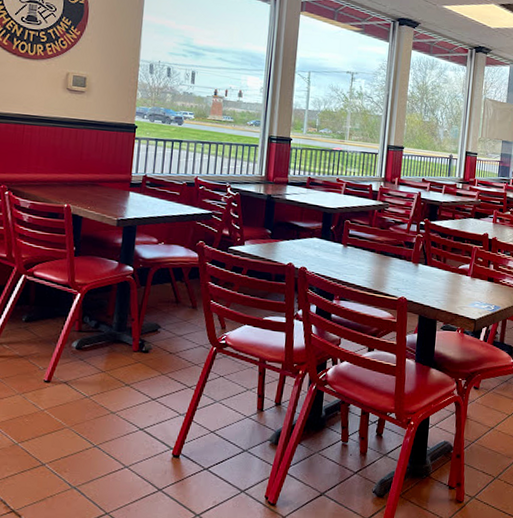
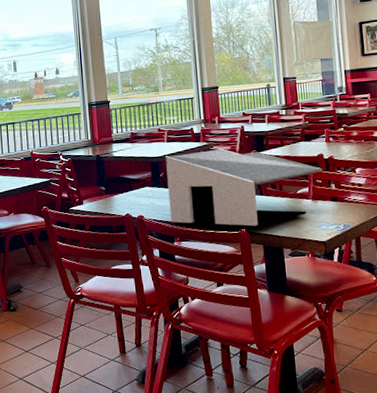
architectural model: none [333,209,486,298] -> present [165,147,323,228]

